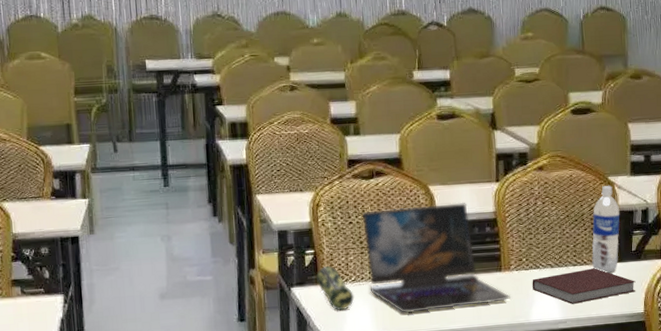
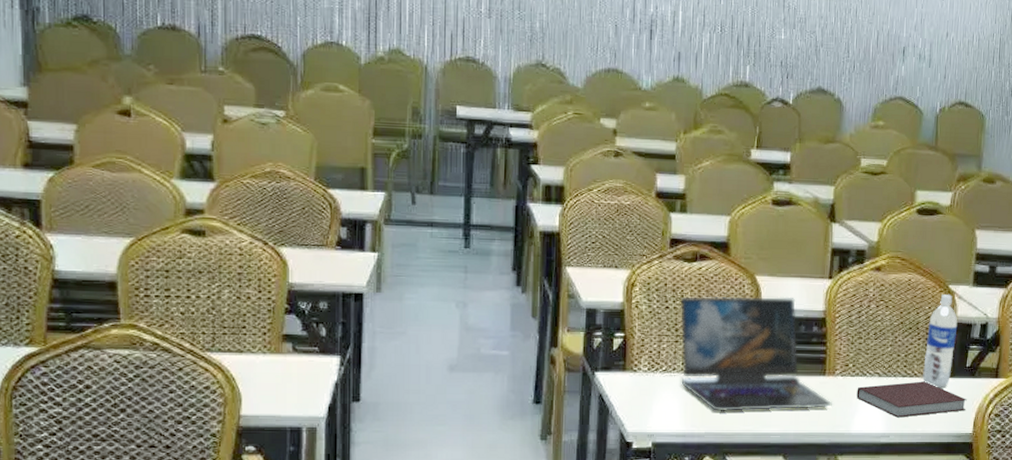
pencil case: present [315,266,355,311] -> none [623,352,664,402]

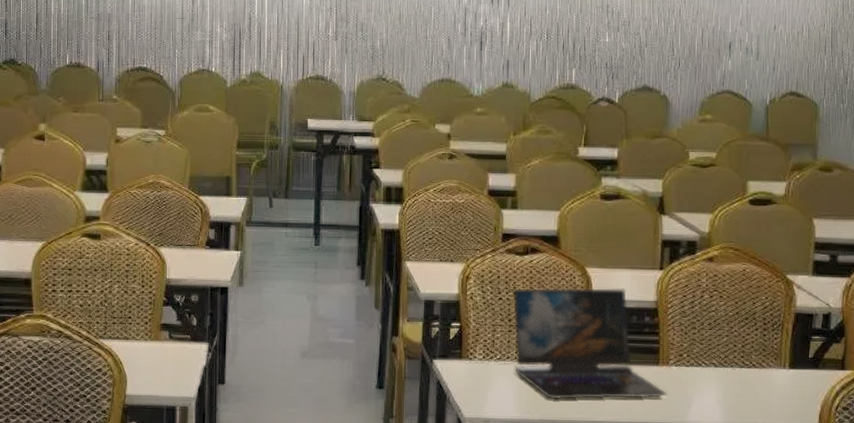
notebook: present [856,381,967,418] -> none [692,372,811,409]
water bottle: present [922,294,958,388] -> none [761,284,798,380]

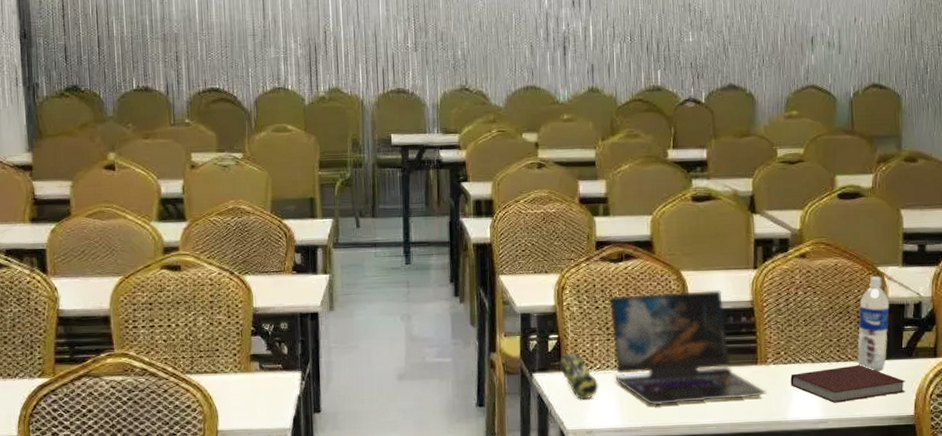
pencil case: none [459,341,499,389] -> present [559,352,599,400]
notebook: none [692,372,811,409] -> present [790,365,906,403]
water bottle: none [761,284,798,380] -> present [856,276,890,371]

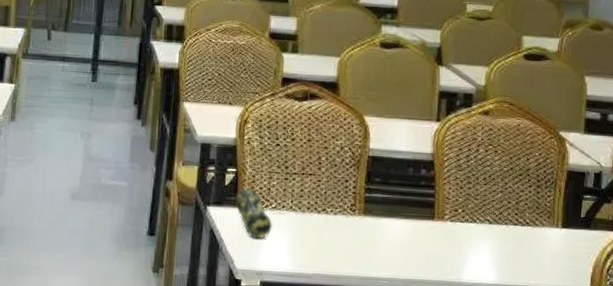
laptop: present [609,290,768,406] -> none [290,135,443,254]
notebook: present [790,365,906,403] -> none [466,230,583,269]
water bottle: present [856,276,890,371] -> none [534,141,570,239]

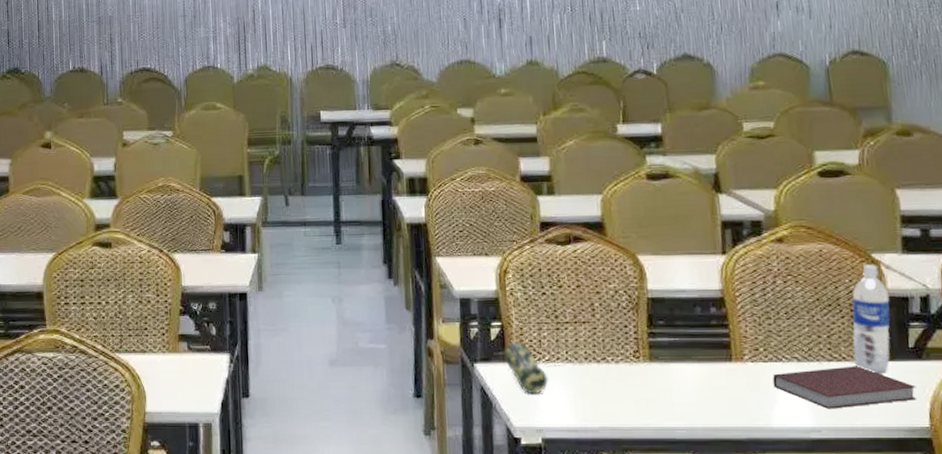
notebook: none [466,230,583,269] -> present [772,366,916,409]
water bottle: none [534,141,570,239] -> present [851,265,890,374]

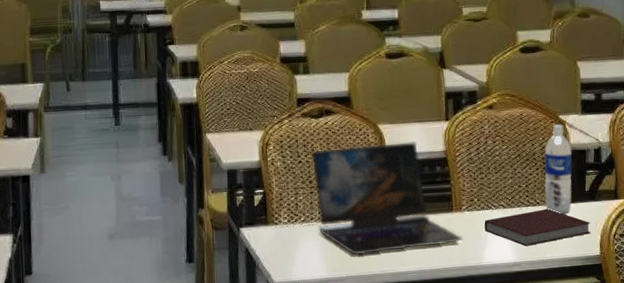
pencil case: present [503,342,549,394] -> none [265,206,304,252]
laptop: none [557,277,746,405] -> present [311,142,464,256]

